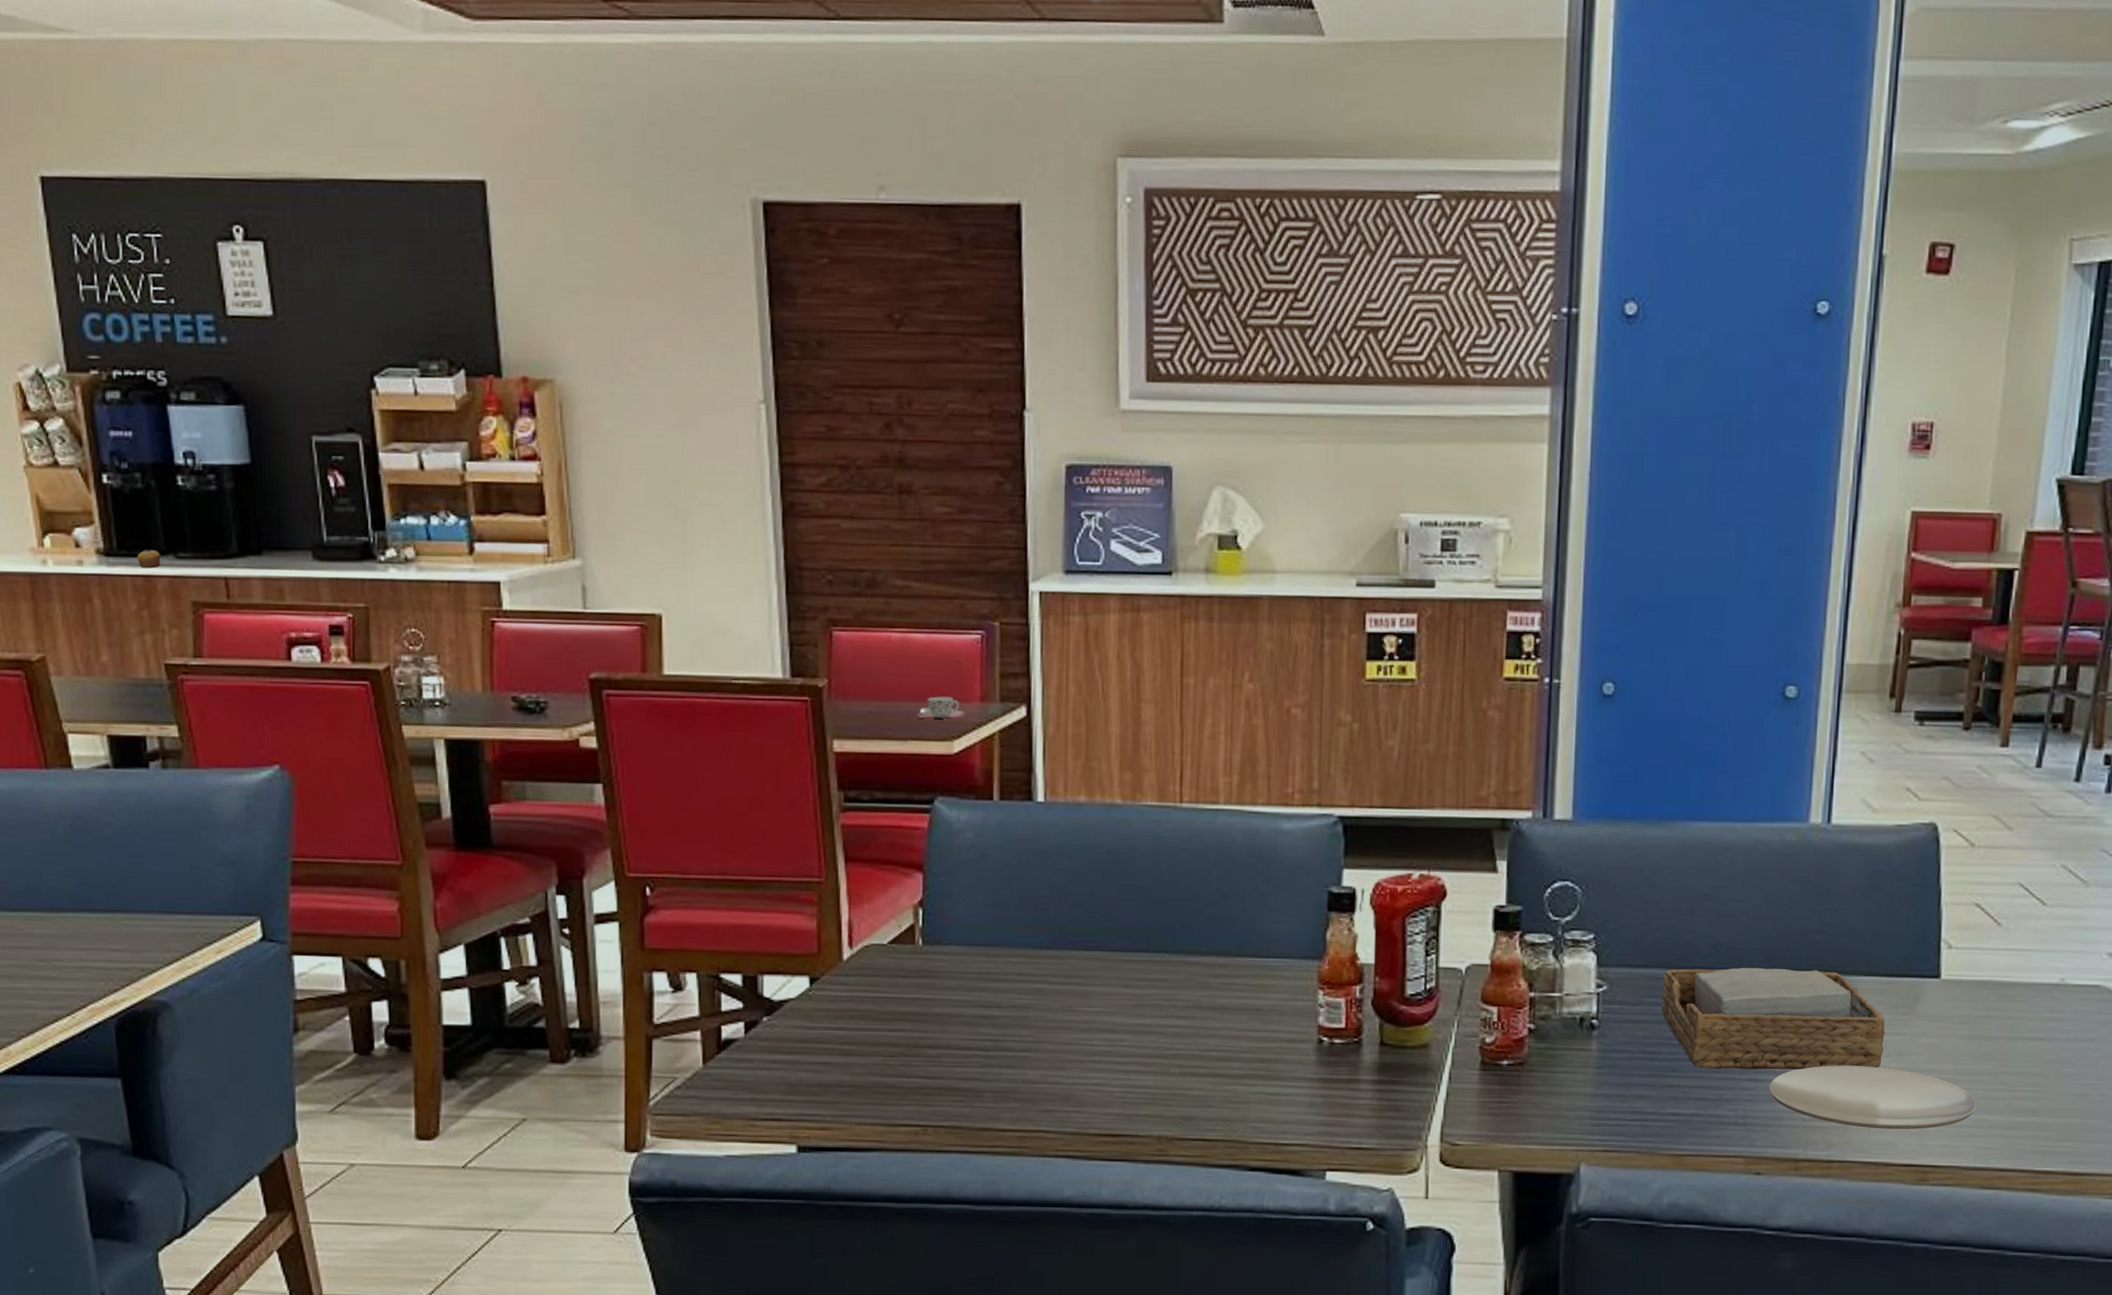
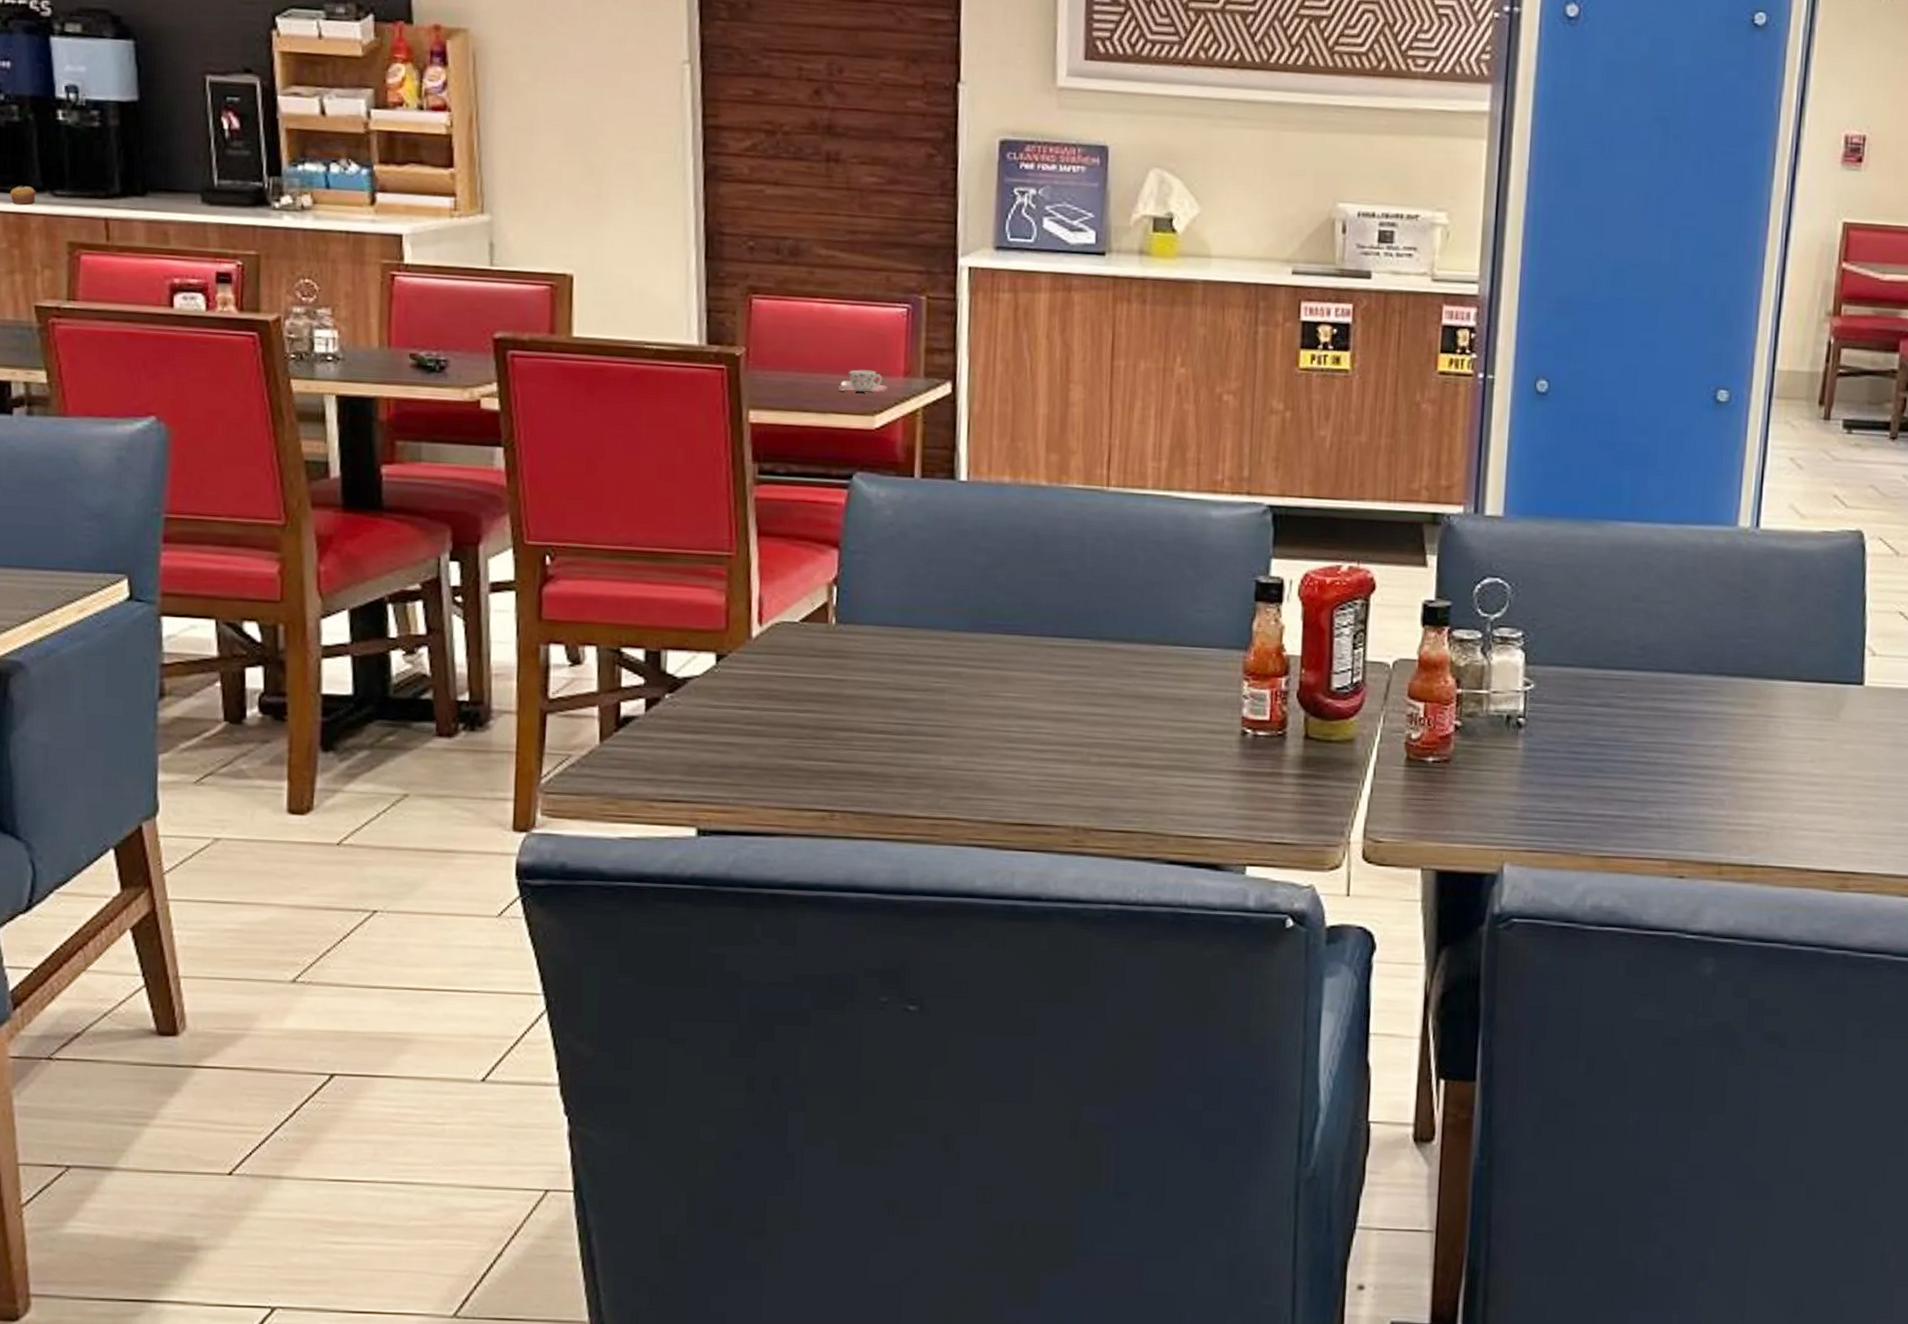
napkin holder: present [1661,967,1885,1070] -> none [1588,669,1809,774]
plate: present [1769,1065,1977,1130] -> none [1693,769,1898,836]

